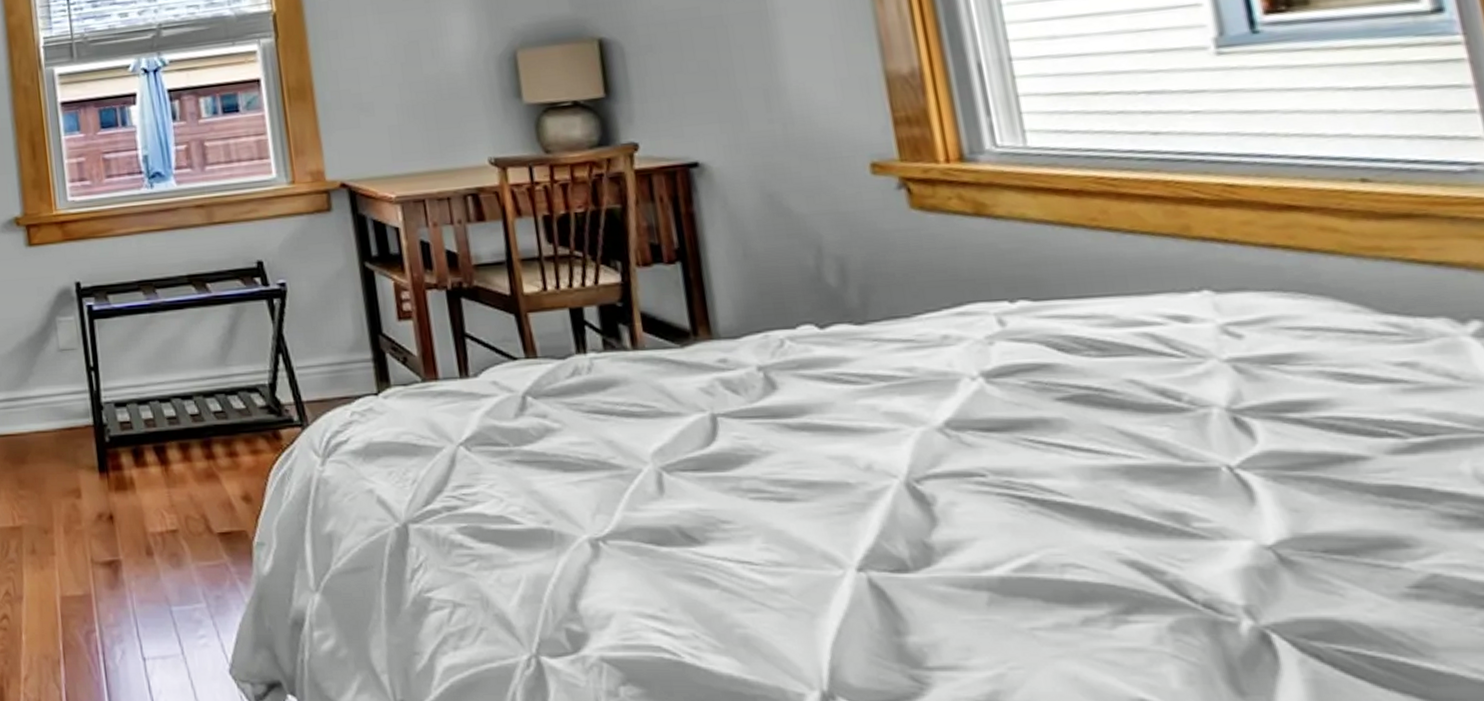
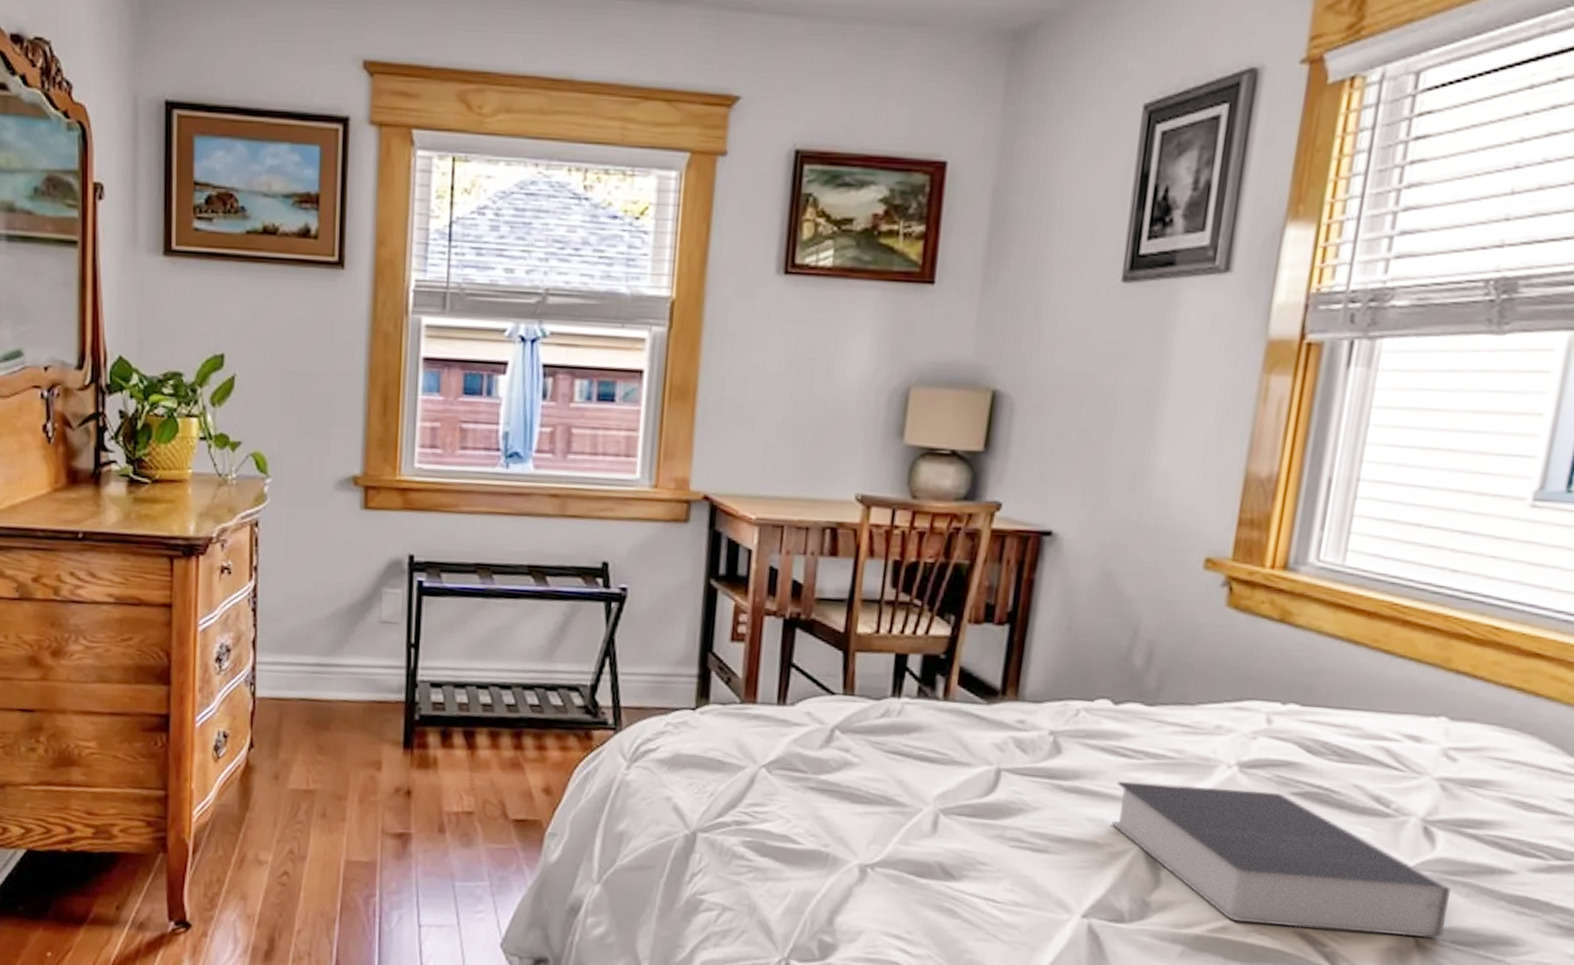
book: none [849,400,1309,556] -> present [1112,781,1451,938]

